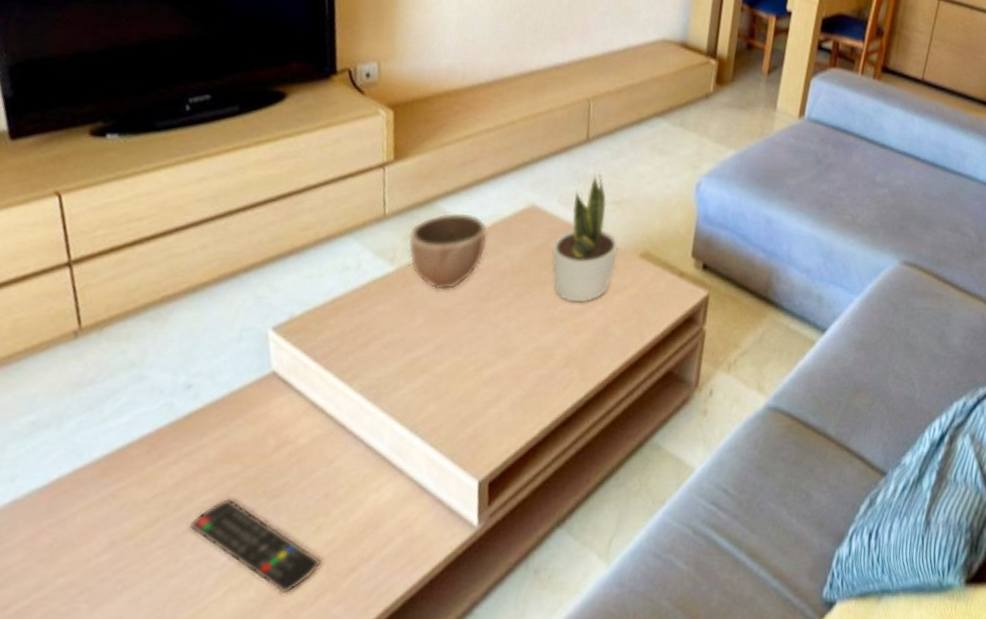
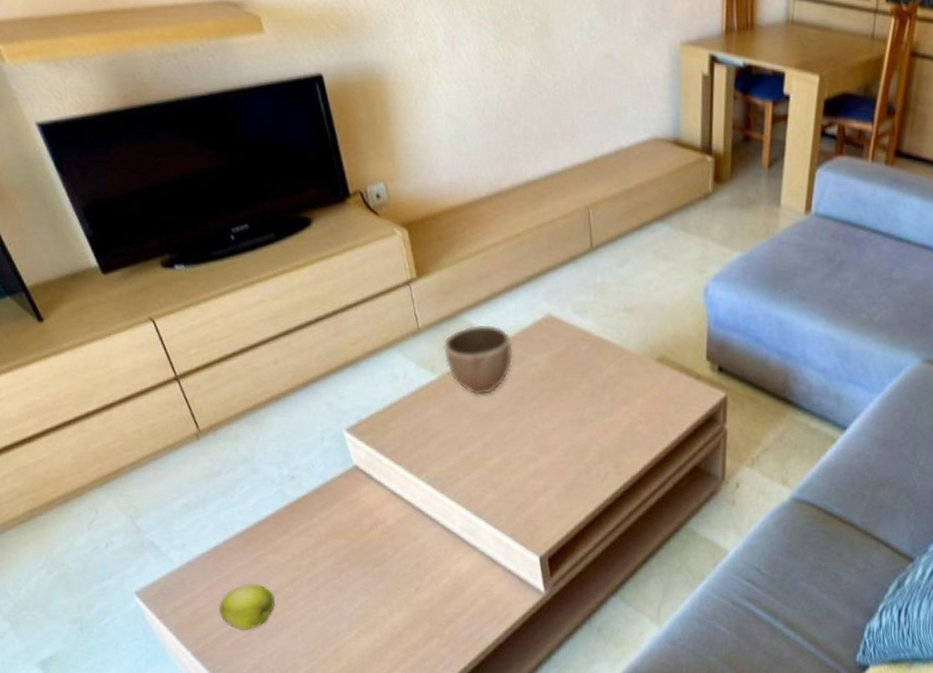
apple: none [36,529,123,595] -> present [218,584,275,630]
remote control: present [188,498,322,595] -> none [319,565,425,638]
potted plant: present [551,172,619,303] -> none [572,280,634,405]

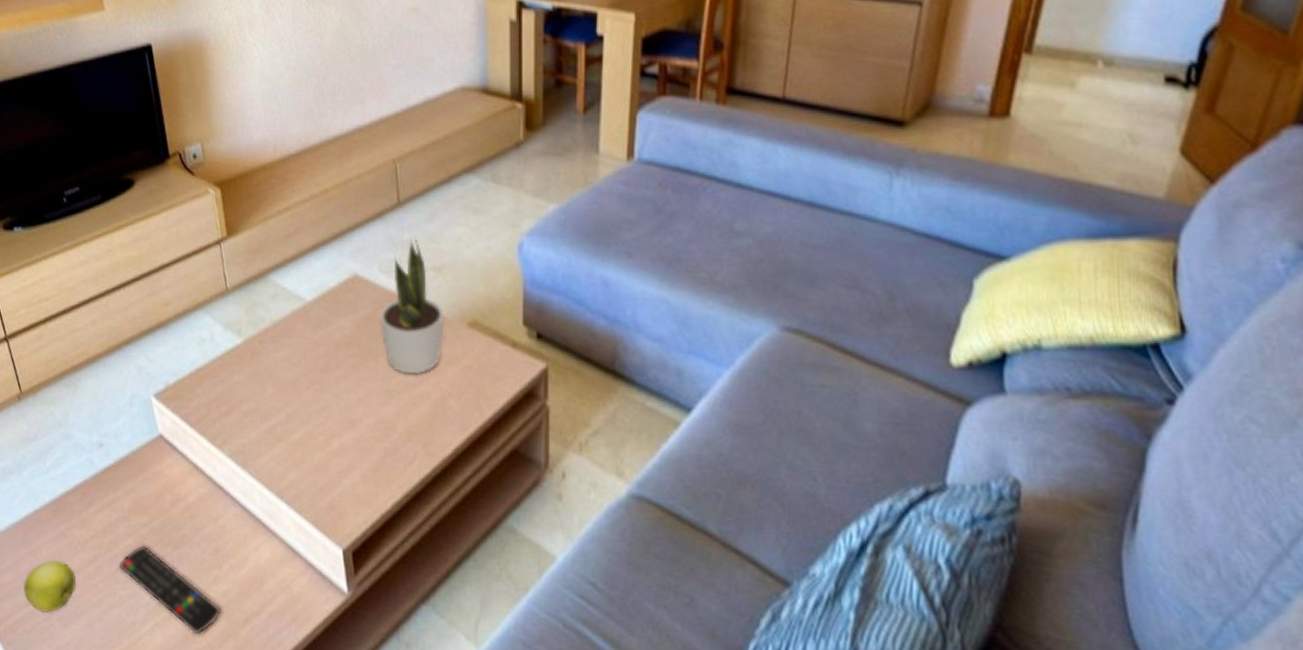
remote control: none [319,565,425,638] -> present [118,545,222,636]
decorative bowl: present [442,323,513,395] -> none [249,283,318,361]
potted plant: none [572,280,634,405] -> present [379,236,444,375]

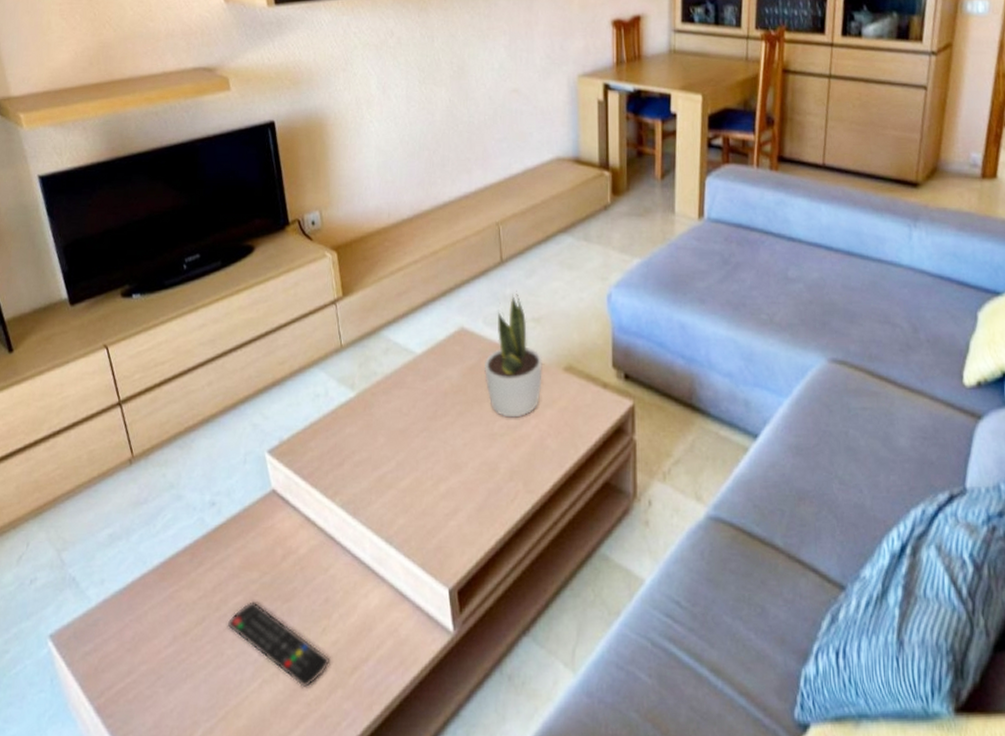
apple: present [23,560,76,613] -> none [126,625,182,680]

